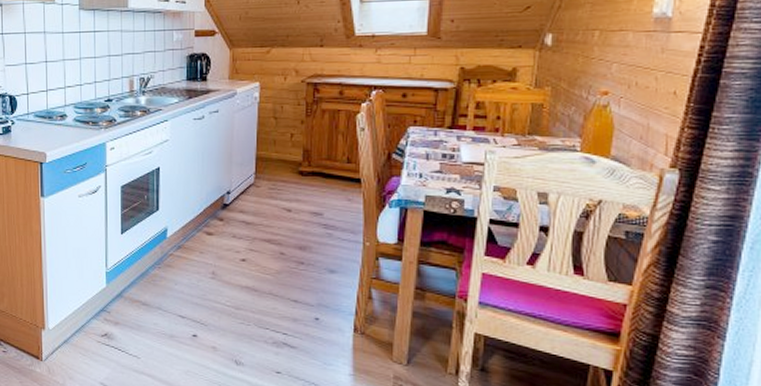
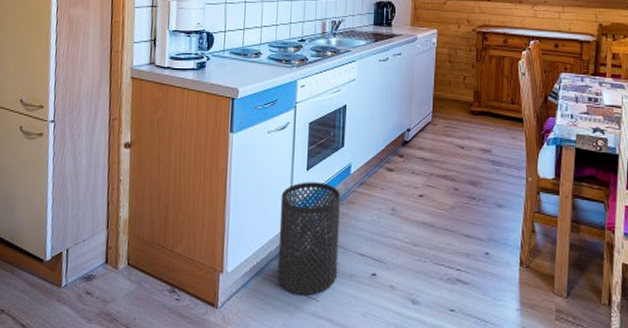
trash can: none [96,245,158,353] -> present [277,182,341,295]

